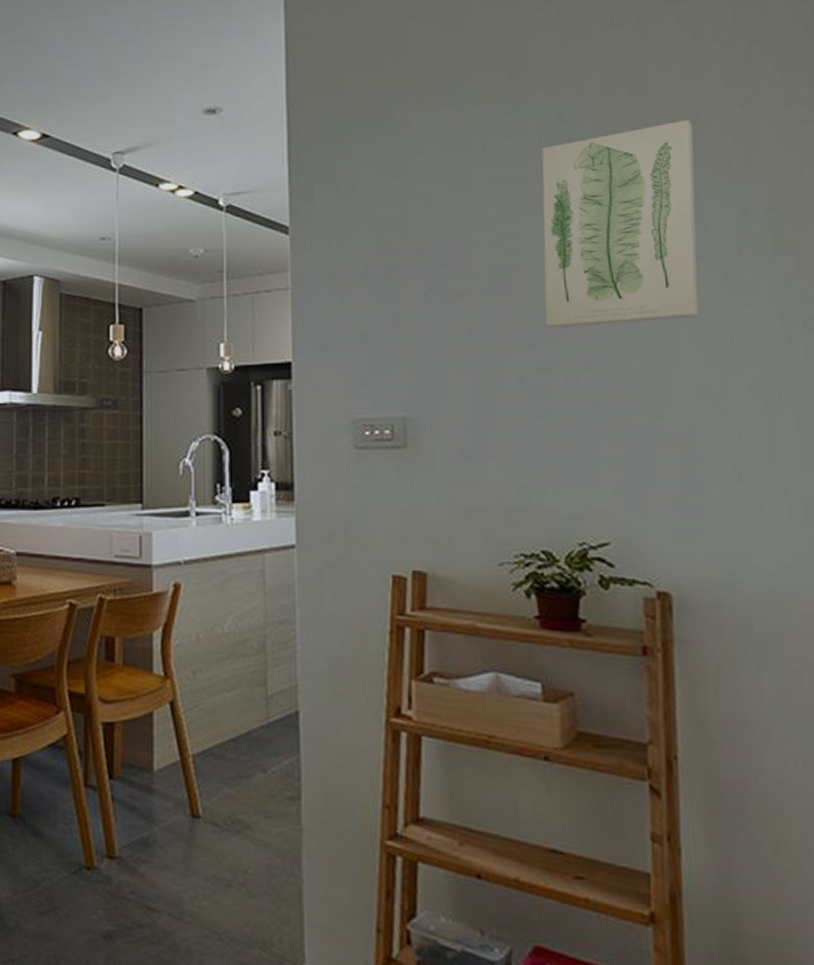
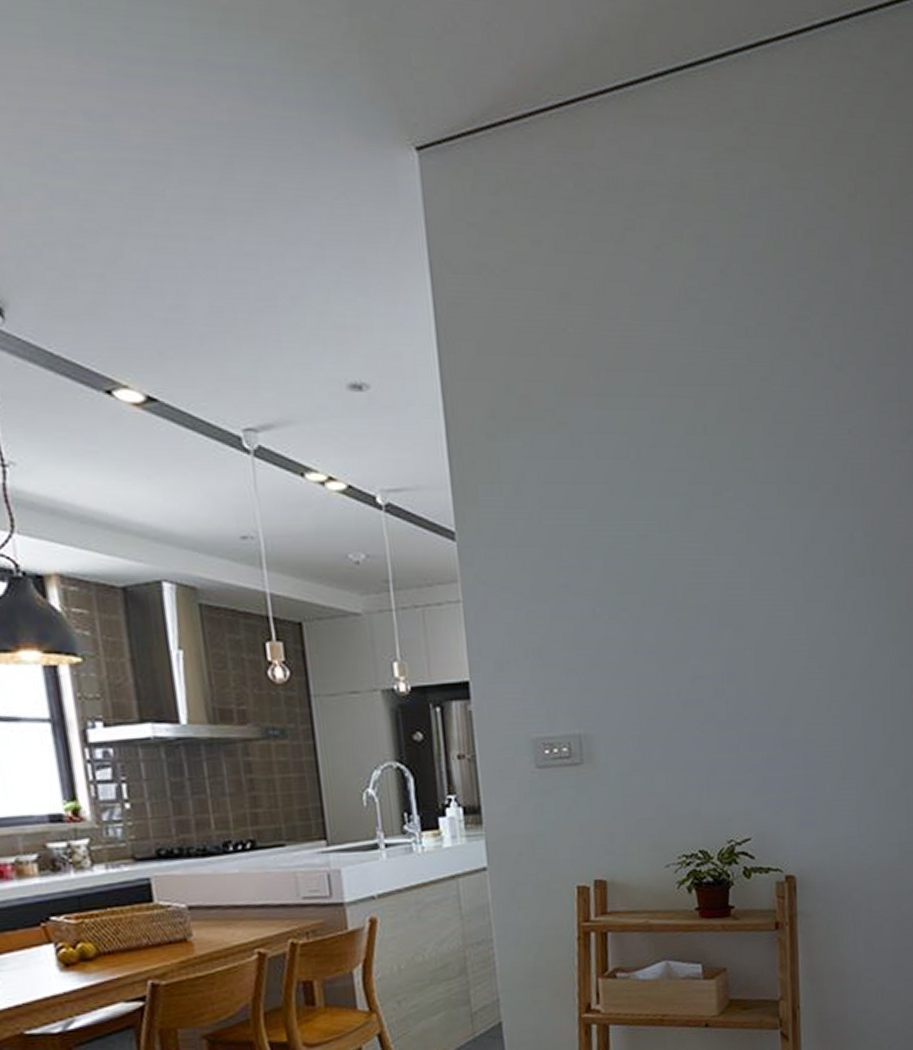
wall art: present [541,119,699,329] -> none [690,441,816,645]

